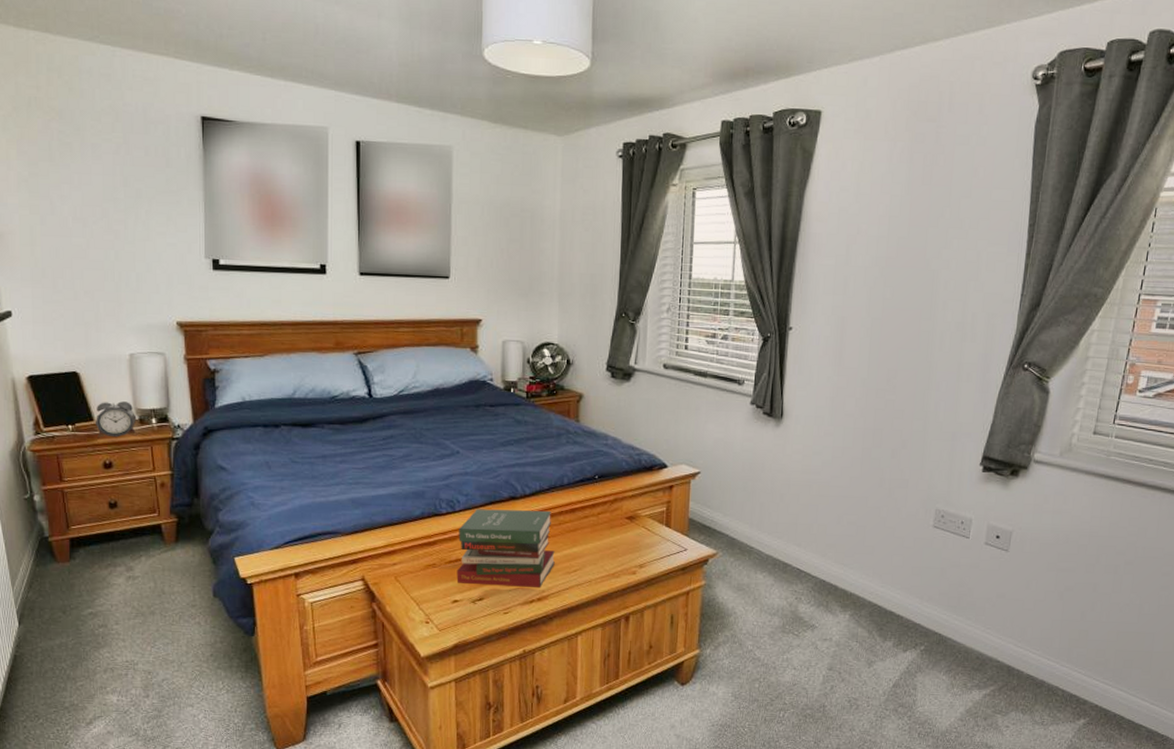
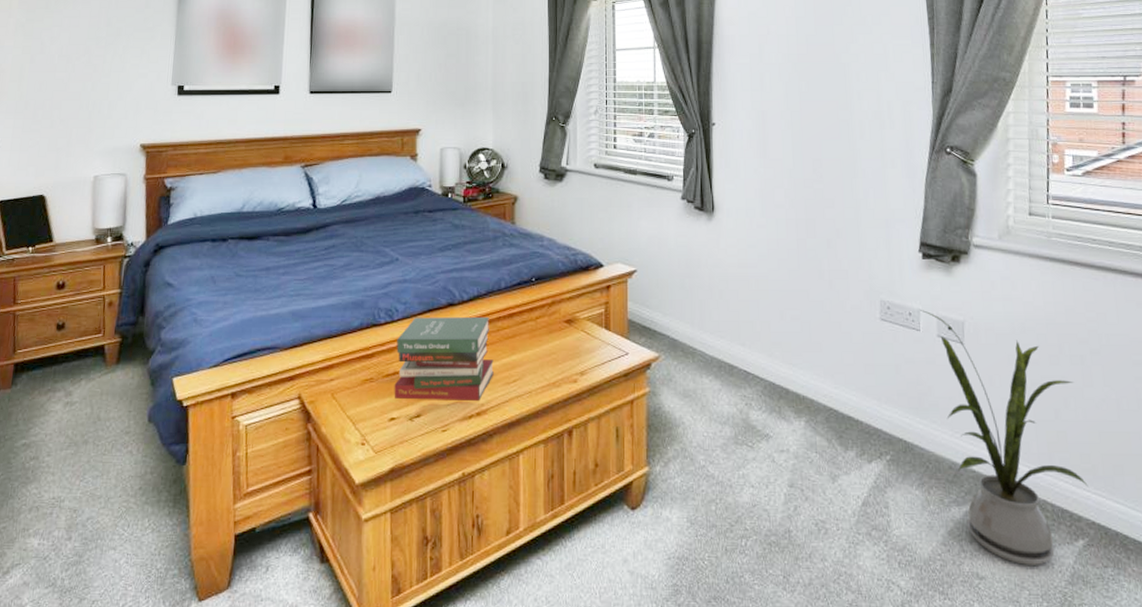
alarm clock: present [96,401,137,439] -> none [54,222,94,260]
house plant: none [973,519,1104,738] -> present [920,310,1088,565]

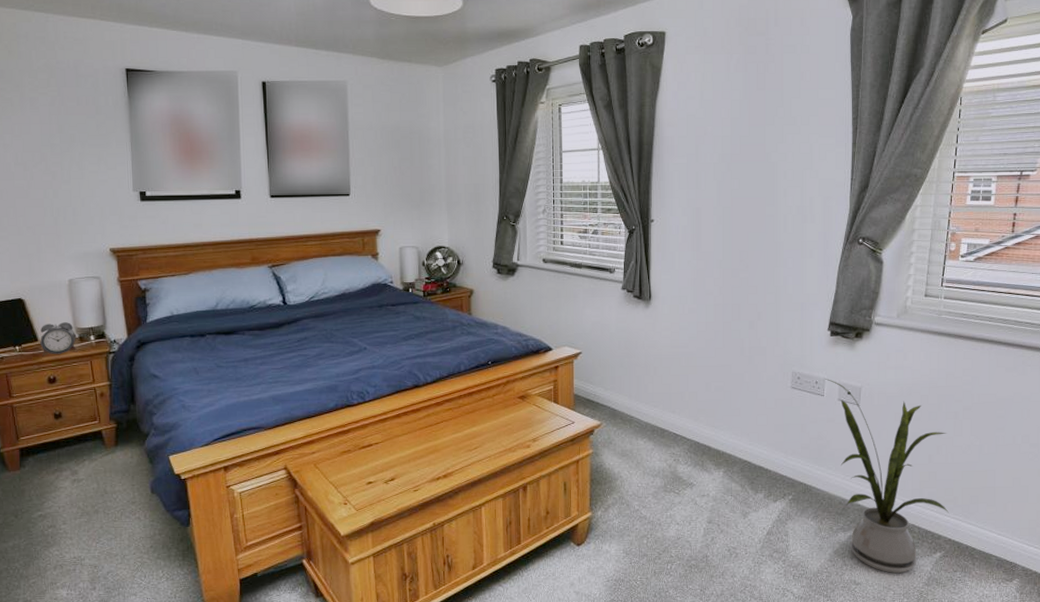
alarm clock: none [54,222,94,260] -> present [40,322,78,358]
books: present [394,316,494,402] -> none [369,395,457,467]

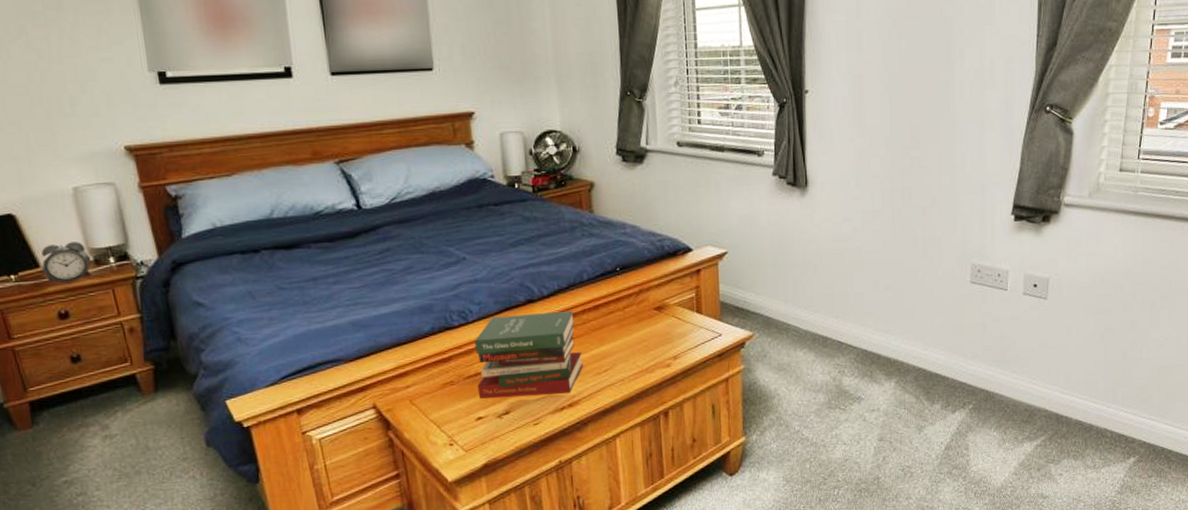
books: none [369,395,457,467] -> present [474,310,583,399]
house plant: present [825,379,949,573] -> none [1009,270,1144,483]

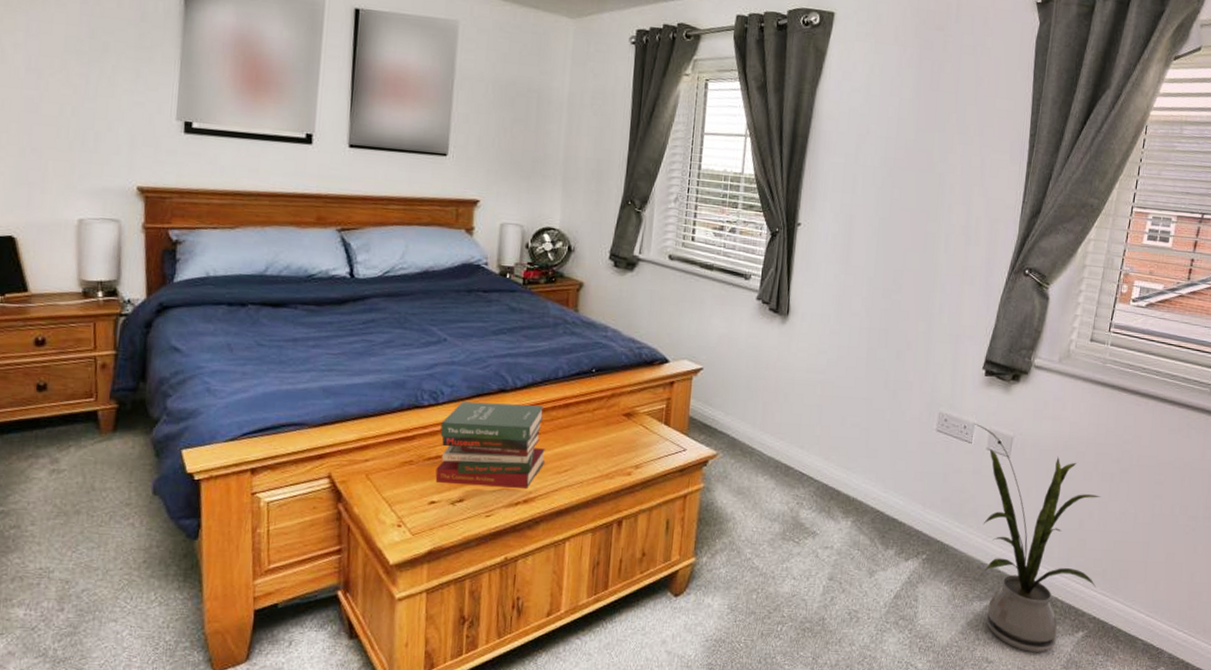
alarm clock: present [41,242,94,288] -> none [30,271,80,313]
house plant: none [1009,270,1144,483] -> present [975,424,1101,652]

